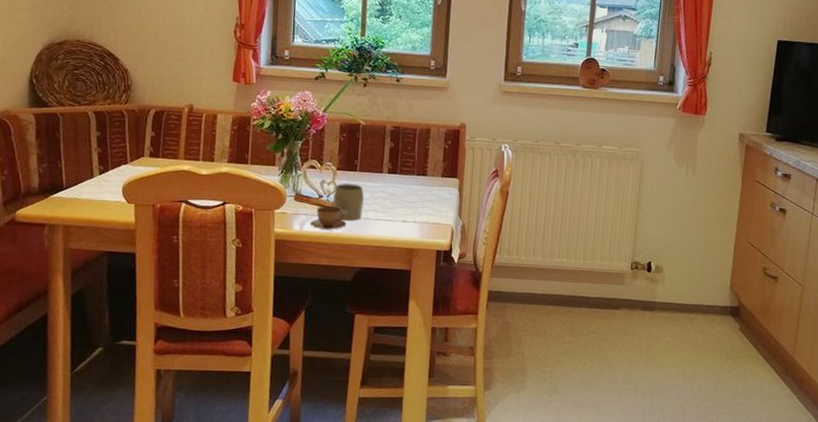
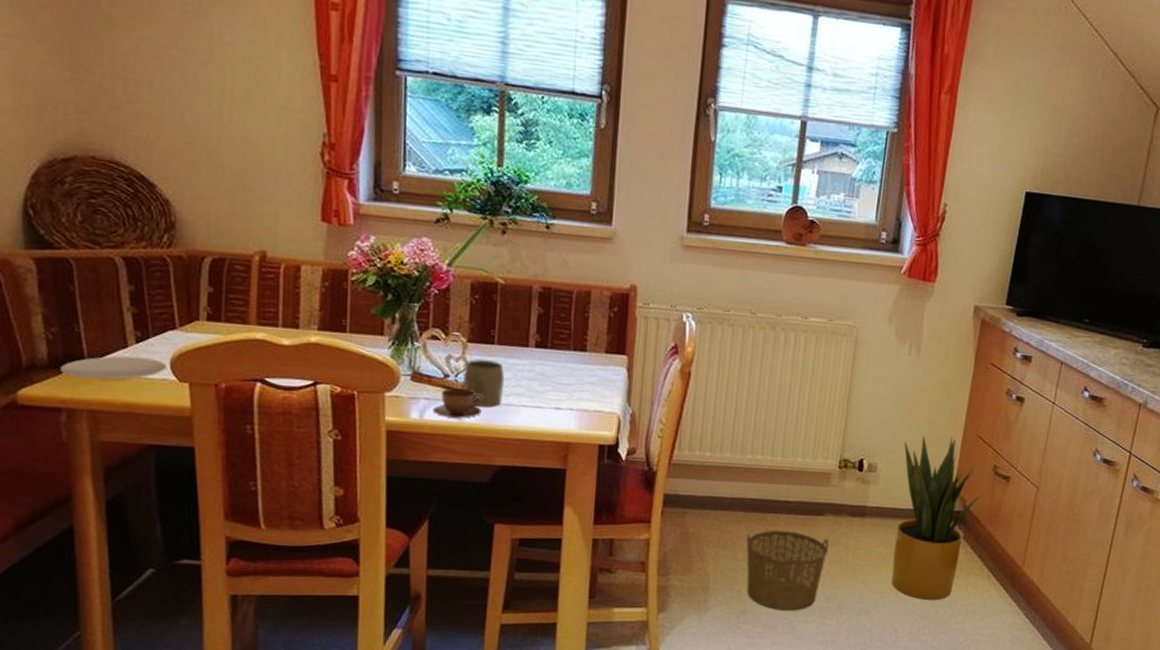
plate: none [46,184,120,204] -> present [60,356,167,382]
basket: none [555,321,625,391] -> present [746,530,829,611]
planter: none [679,242,755,384] -> present [891,436,983,600]

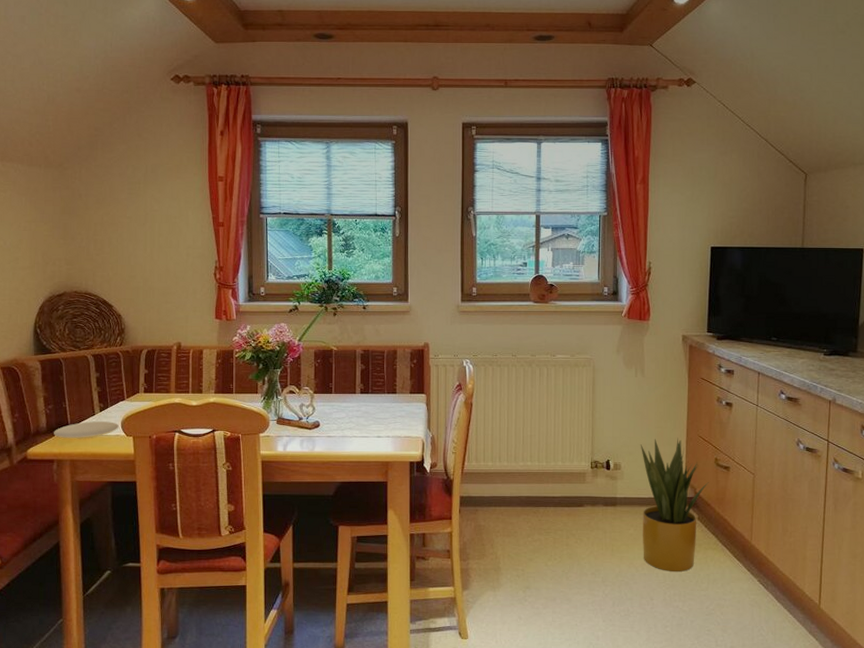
teacup: present [433,387,482,418] -> none [292,426,326,449]
mug: present [463,359,505,407] -> none [312,405,341,439]
basket: present [746,530,829,611] -> none [525,520,589,585]

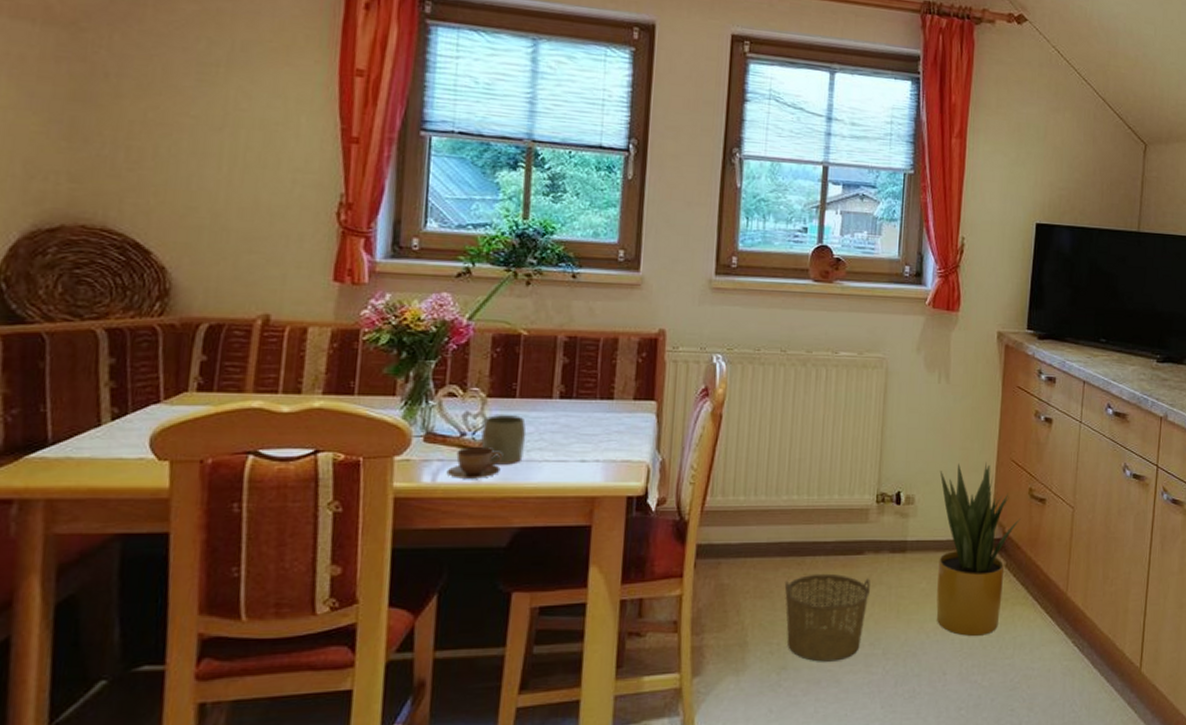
plate: present [54,421,119,439] -> none [17,436,146,465]
teacup: none [292,426,326,449] -> present [446,446,502,479]
mug: none [312,405,341,439] -> present [481,415,527,465]
basket: none [525,520,589,585] -> present [784,573,870,662]

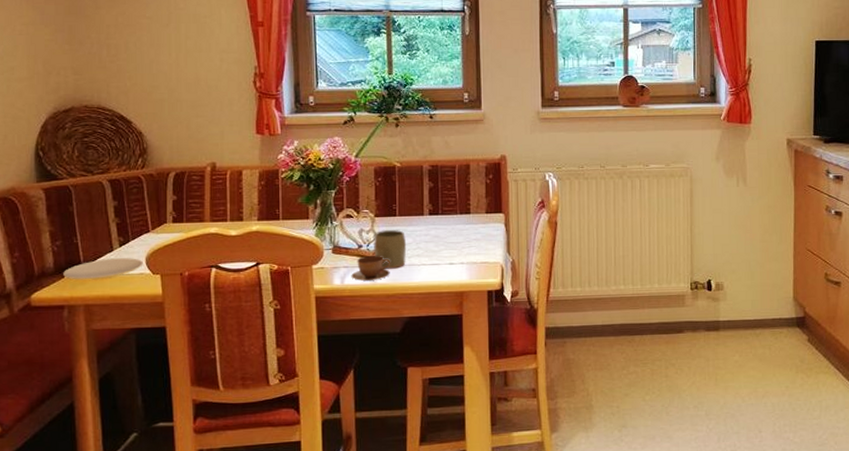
plate: none [17,436,146,465] -> present [63,258,143,280]
basket: present [784,573,870,662] -> none [619,349,691,422]
planter: present [936,461,1021,636] -> none [743,252,819,400]

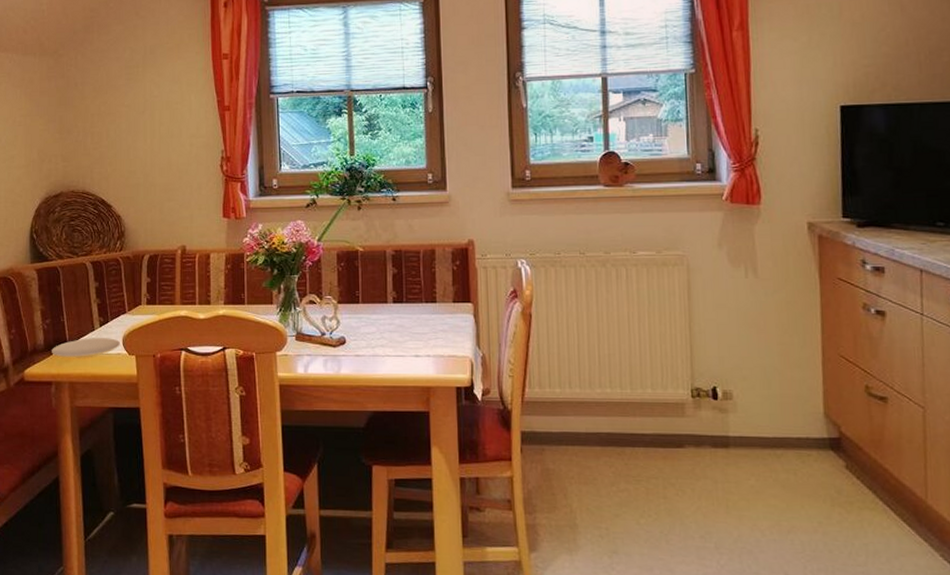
teacup: present [351,255,390,281] -> none [314,343,354,370]
mug: present [374,230,407,269] -> none [337,318,371,359]

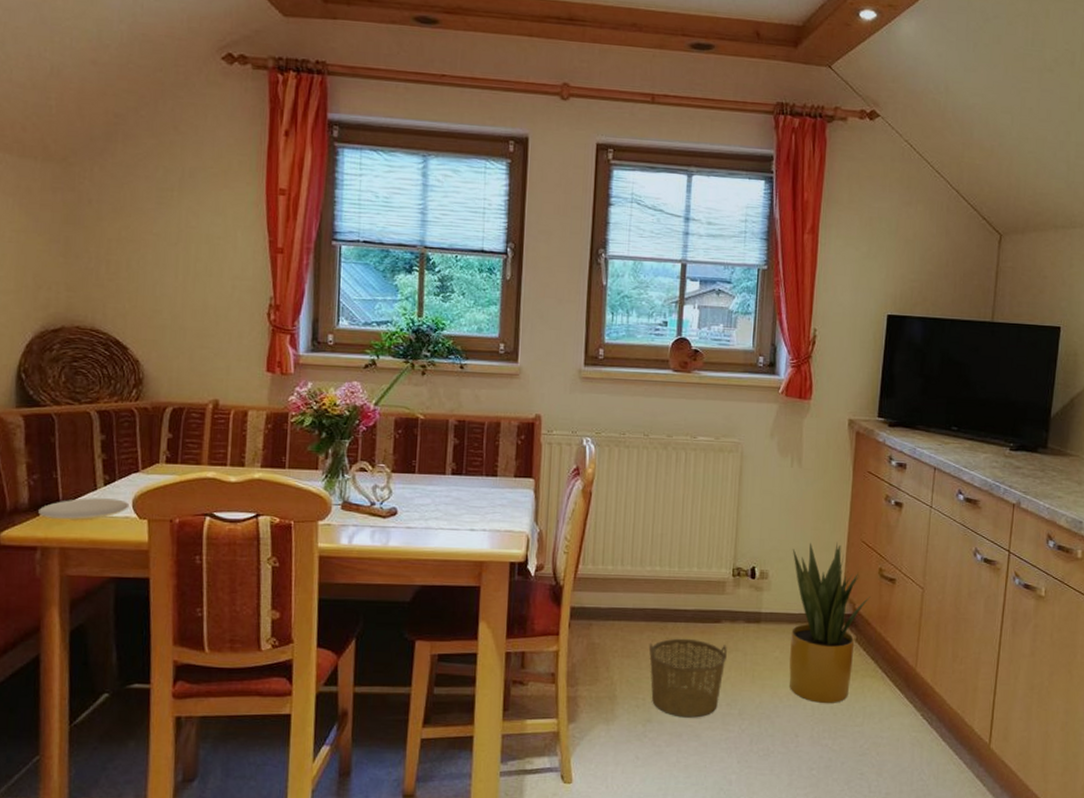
basket: none [607,464,695,551] -> present [648,638,727,718]
planter: none [757,357,859,539] -> present [789,542,871,703]

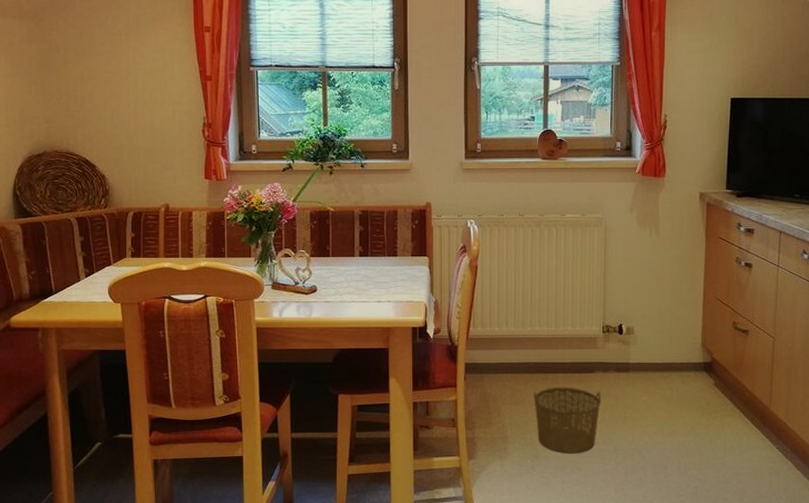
plate: present [38,498,130,521] -> none [38,288,106,306]
planter: present [789,542,871,703] -> none [654,300,727,439]

